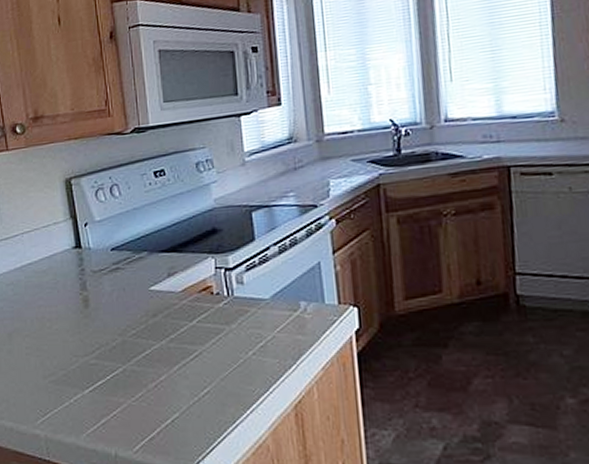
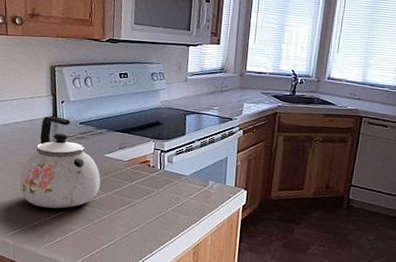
kettle: none [43,246,149,377] -> present [19,116,101,209]

